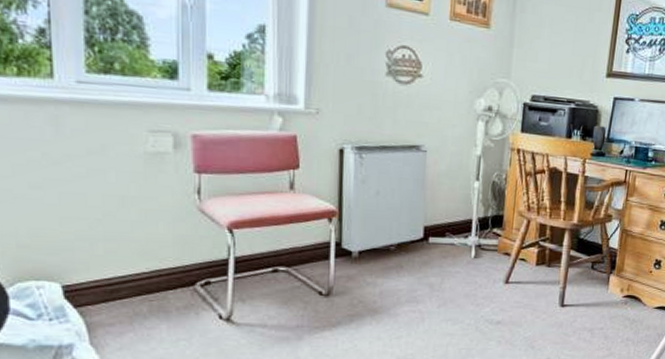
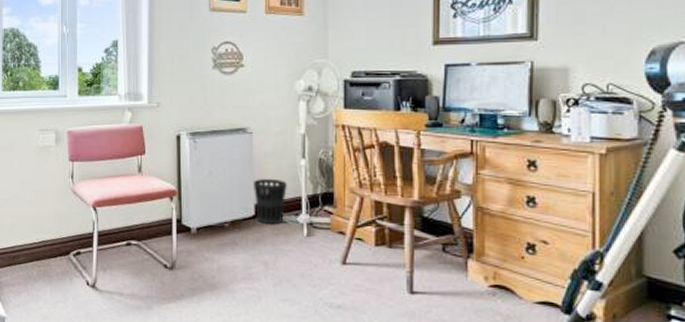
wastebasket: none [423,199,459,247] -> present [253,178,287,225]

